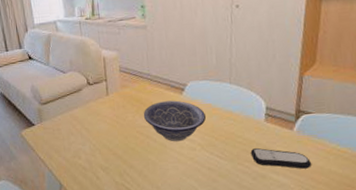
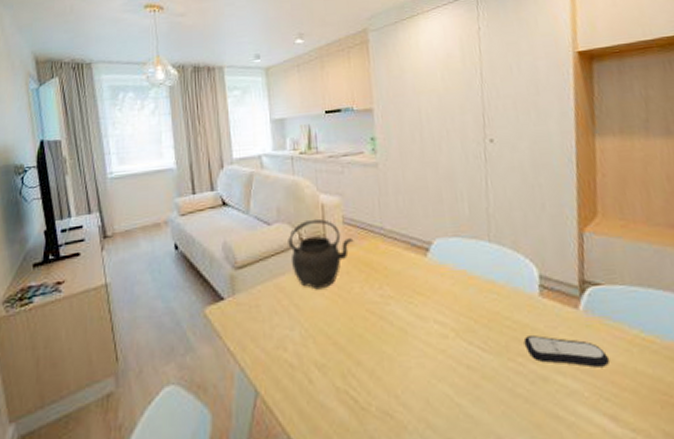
kettle: none [79,68,128,118] -> present [288,218,354,290]
decorative bowl: present [143,100,207,142] -> none [374,265,461,326]

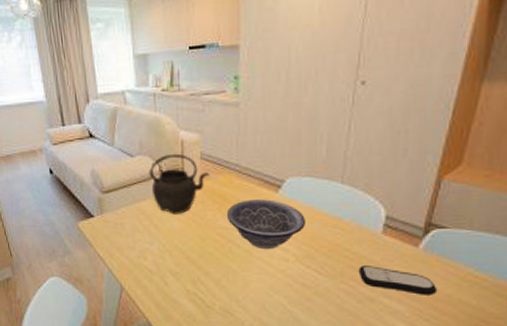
decorative bowl: none [374,265,461,326] -> present [226,199,307,250]

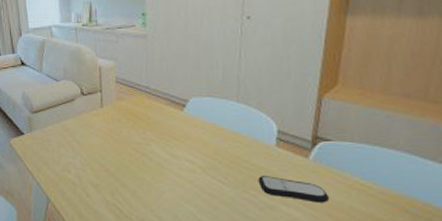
kettle: present [149,153,210,214] -> none [72,78,124,131]
decorative bowl: present [226,199,307,250] -> none [139,117,209,162]

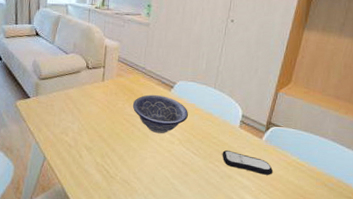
decorative bowl: none [139,117,209,162] -> present [132,94,189,134]

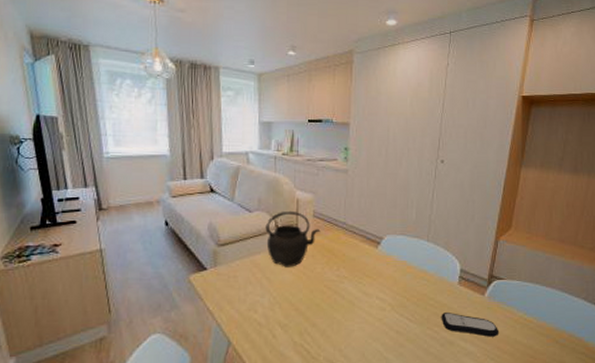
kettle: none [78,55,124,101] -> present [265,210,321,267]
decorative bowl: present [132,94,189,134] -> none [333,254,400,300]

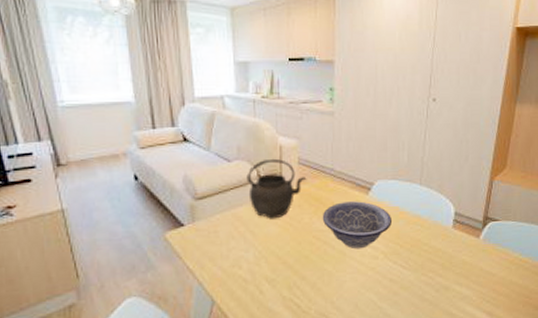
decorative bowl: none [333,254,400,300] -> present [322,201,393,249]
remote control: present [441,313,500,337] -> none [435,257,495,280]

